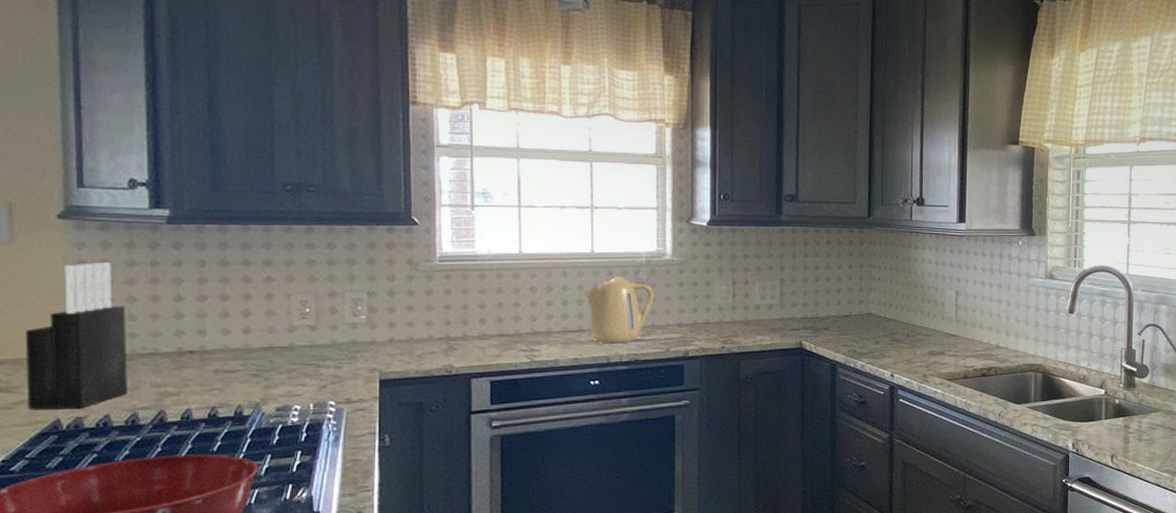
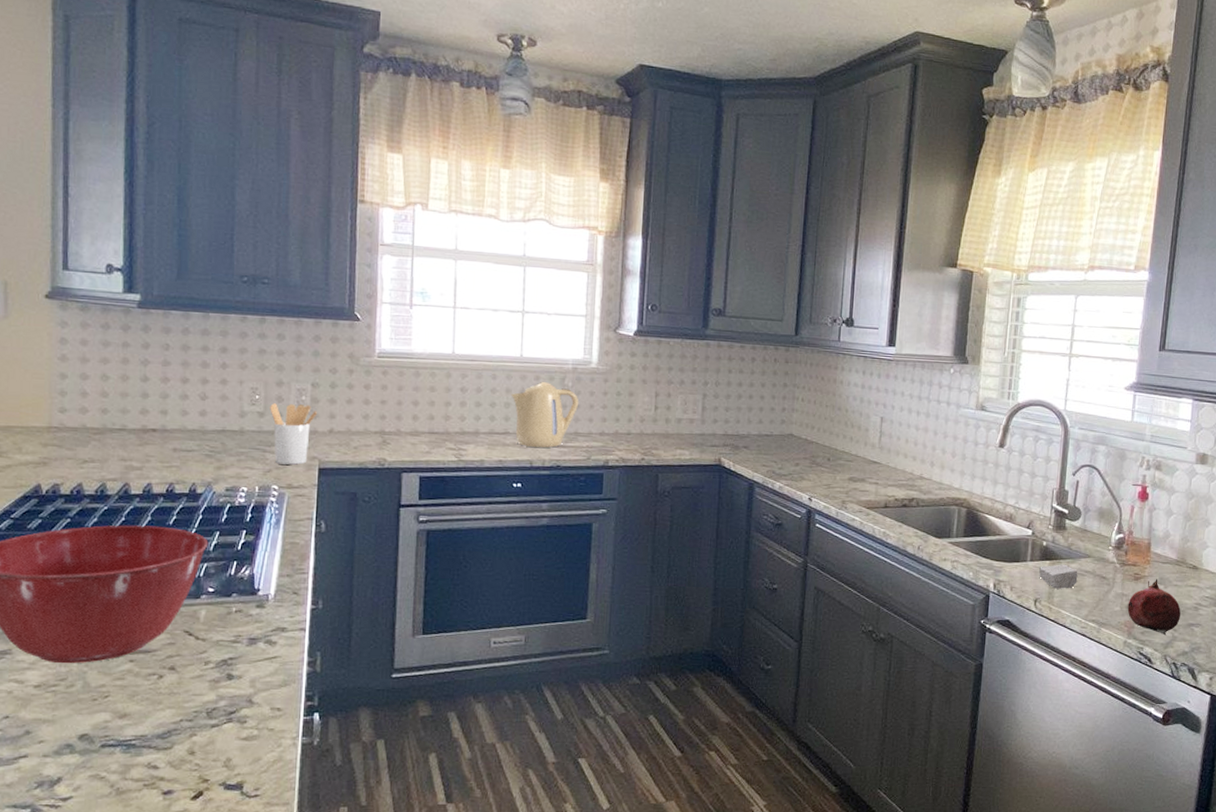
knife block: present [25,262,128,411] -> none [14,341,100,475]
utensil holder: none [322,315,376,379] -> present [270,403,318,465]
soap bar: none [1113,419,1149,444] -> present [1038,564,1078,589]

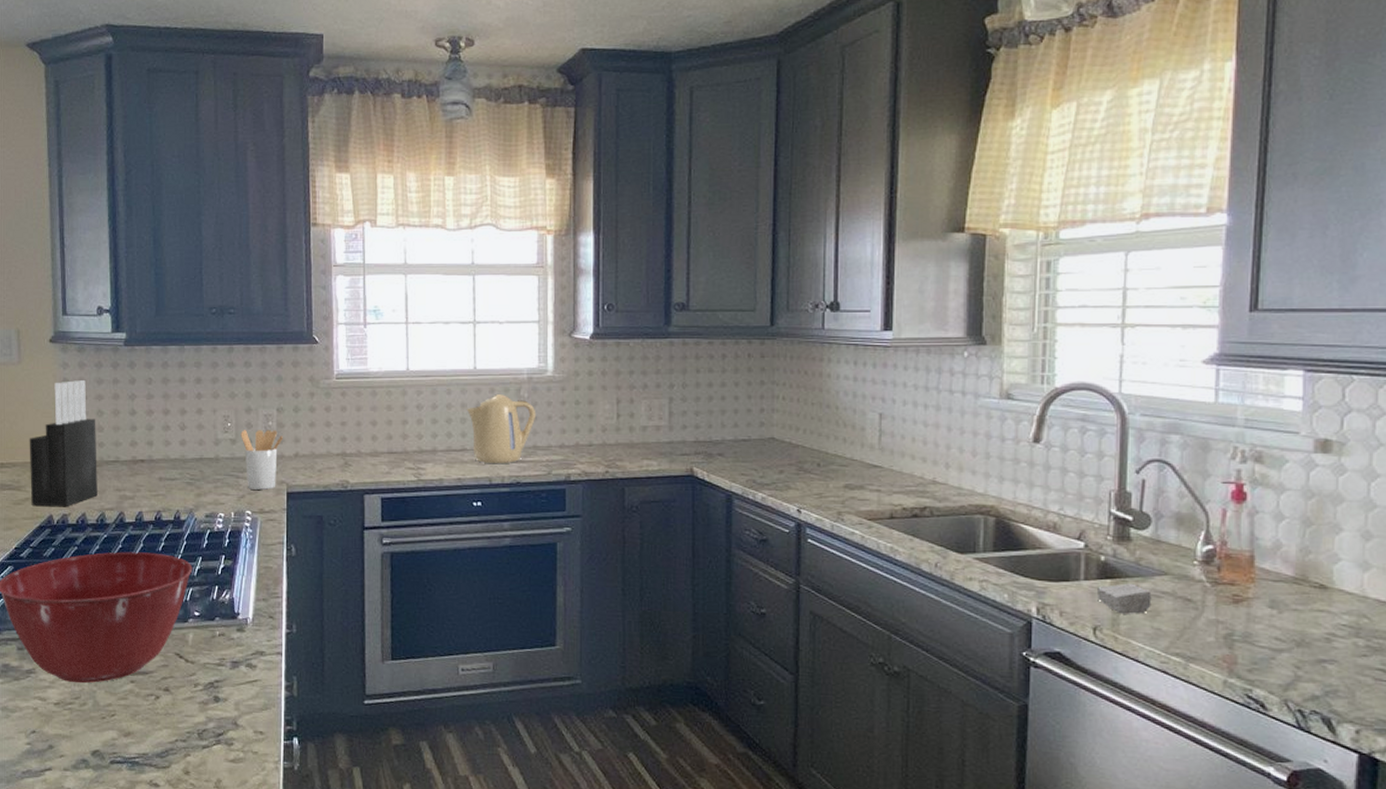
knife block: none [14,341,100,475] -> present [29,380,97,507]
fruit: present [1127,578,1181,636] -> none [1225,601,1305,675]

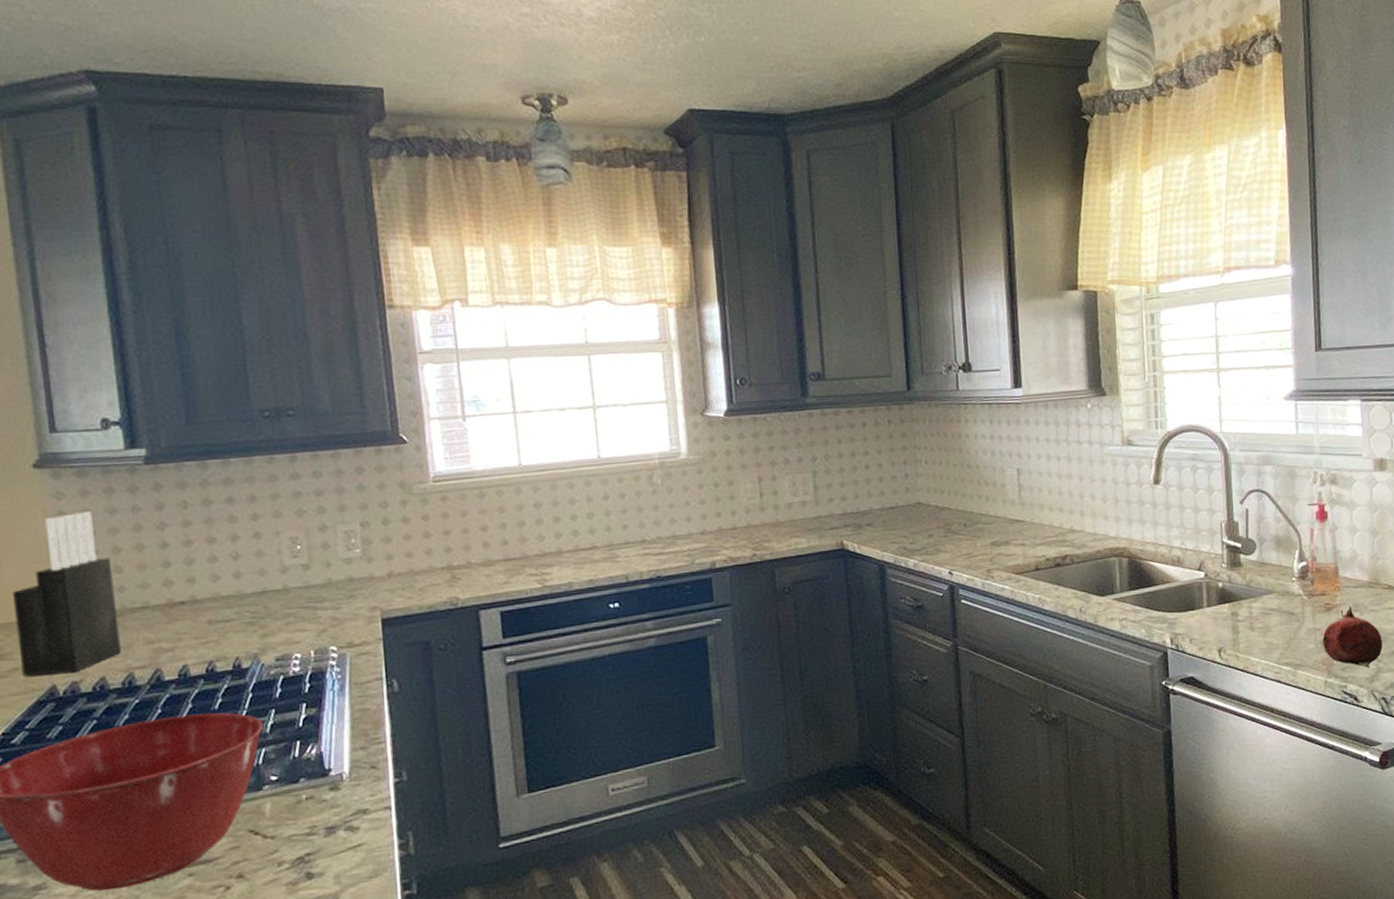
utensil holder: present [241,430,284,490] -> none [315,548,372,621]
kettle: present [466,393,537,463] -> none [592,482,673,560]
soap bar: present [1096,583,1152,614] -> none [1218,605,1263,634]
fruit: none [1225,601,1305,675] -> present [1322,605,1383,669]

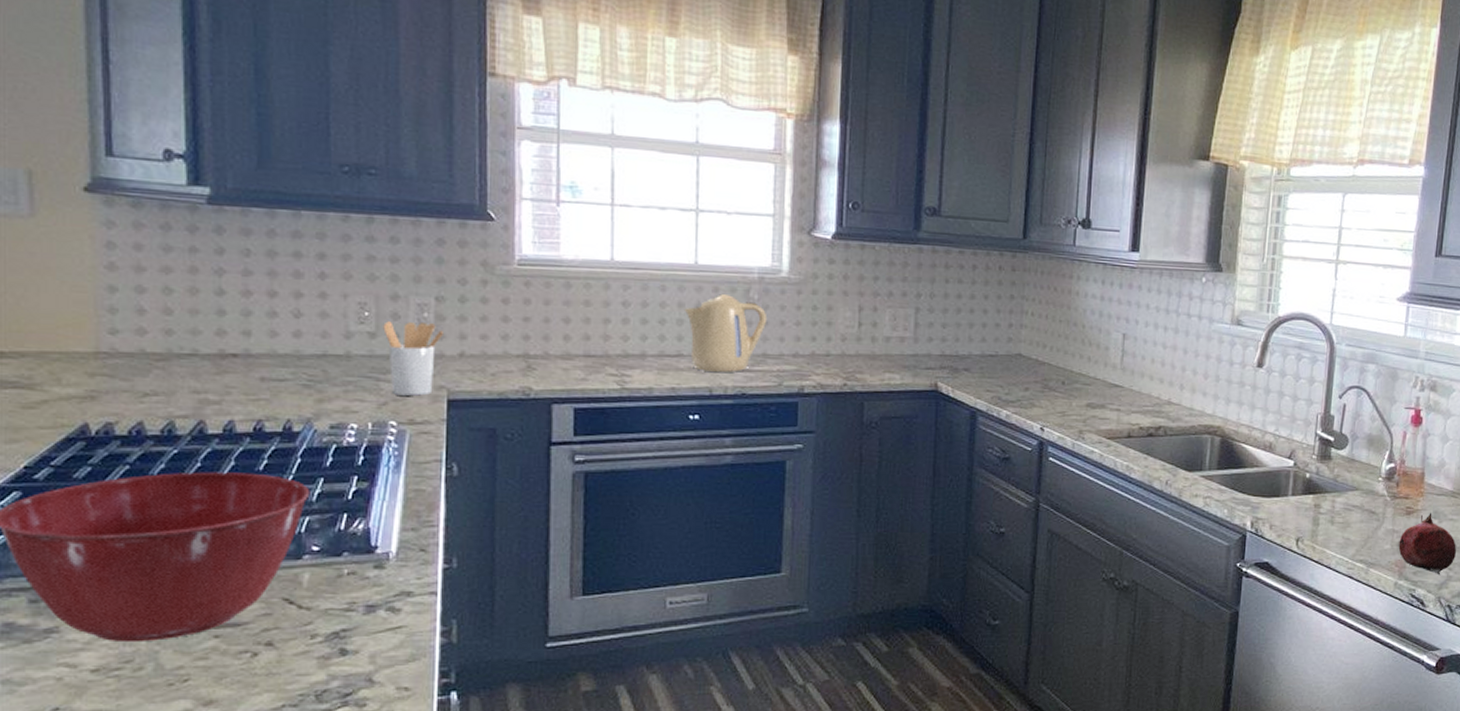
knife block: present [12,512,121,678] -> none [48,245,163,412]
utensil holder: none [315,548,372,621] -> present [383,321,445,396]
kettle: none [592,482,673,560] -> present [684,293,768,372]

